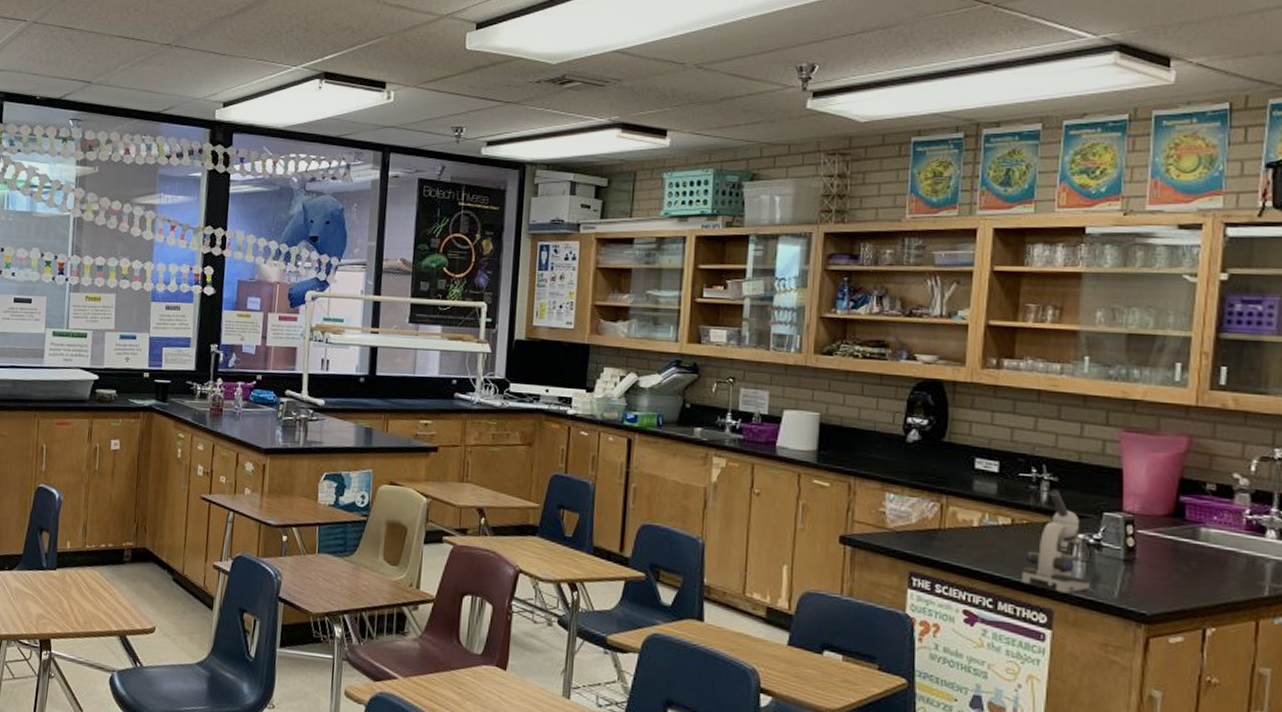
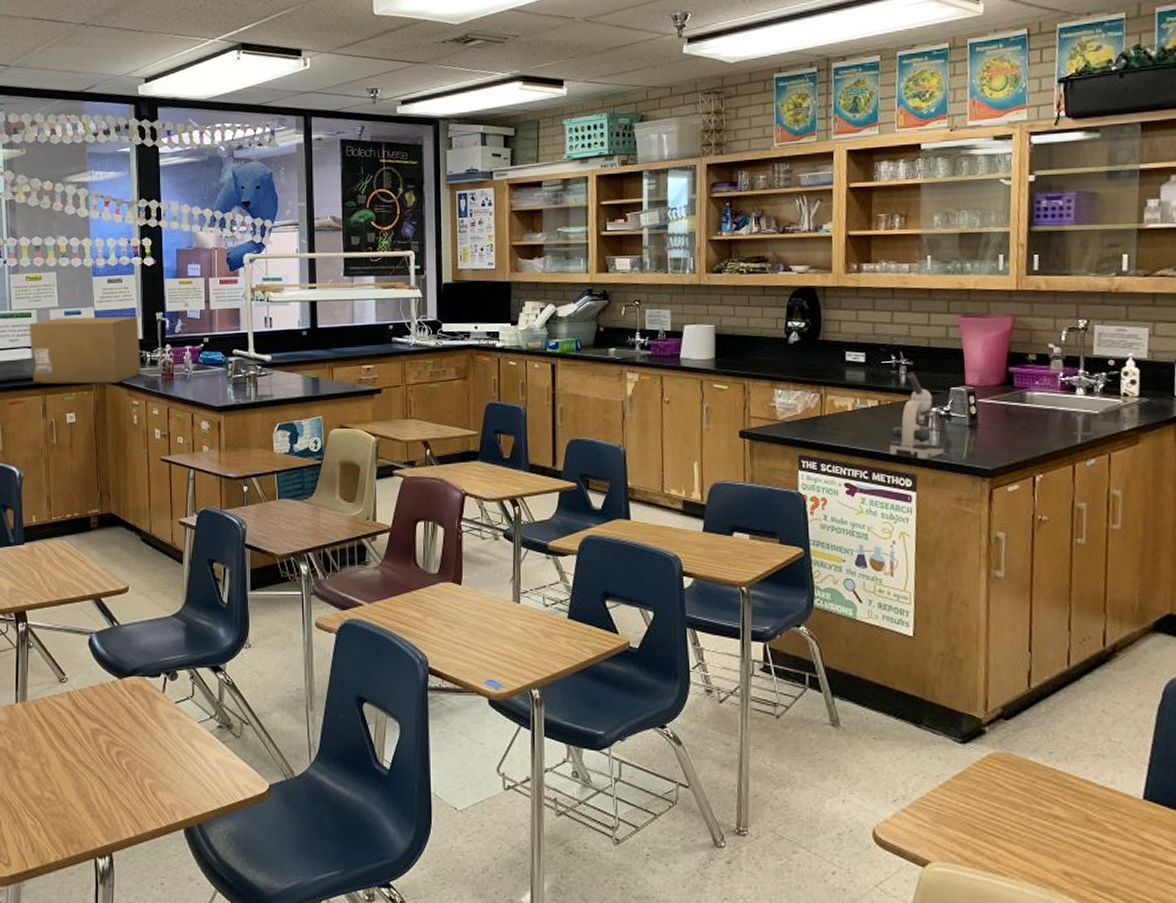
box: none [81,340,192,414] -> present [29,316,142,385]

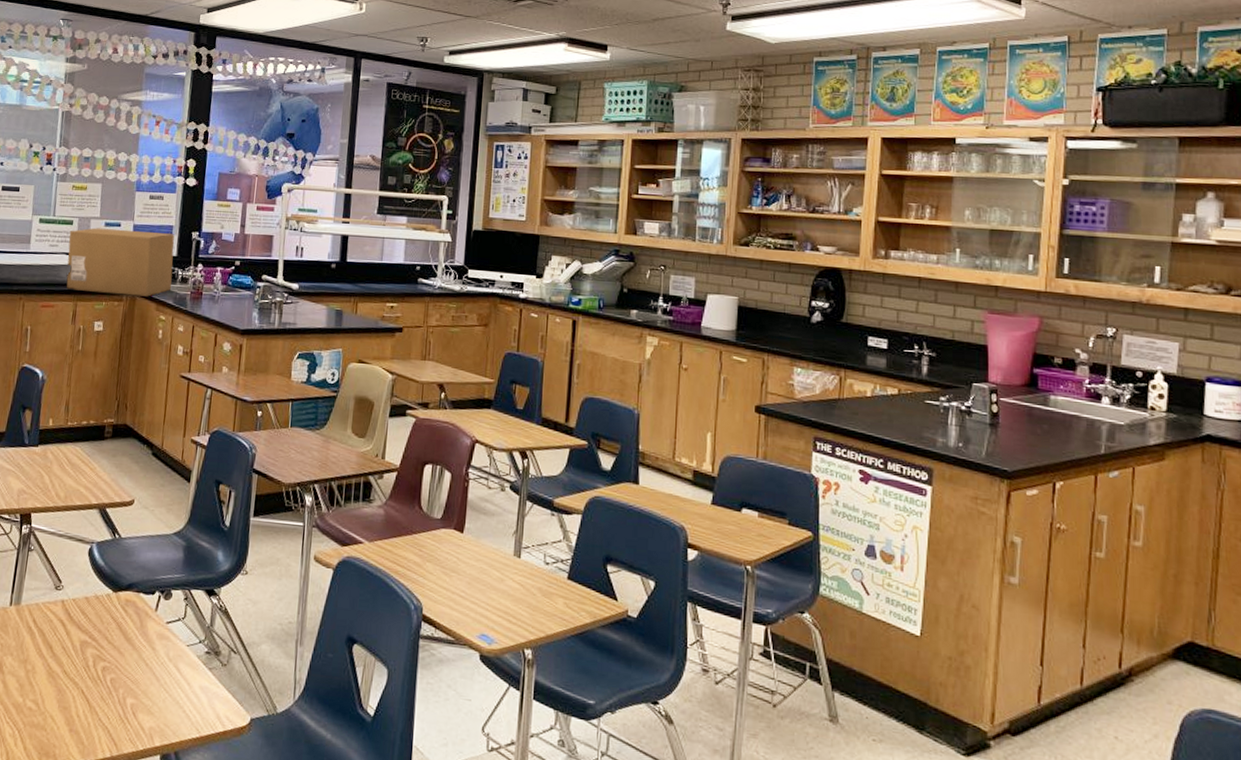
microscope: present [889,372,945,461] -> none [907,363,963,455]

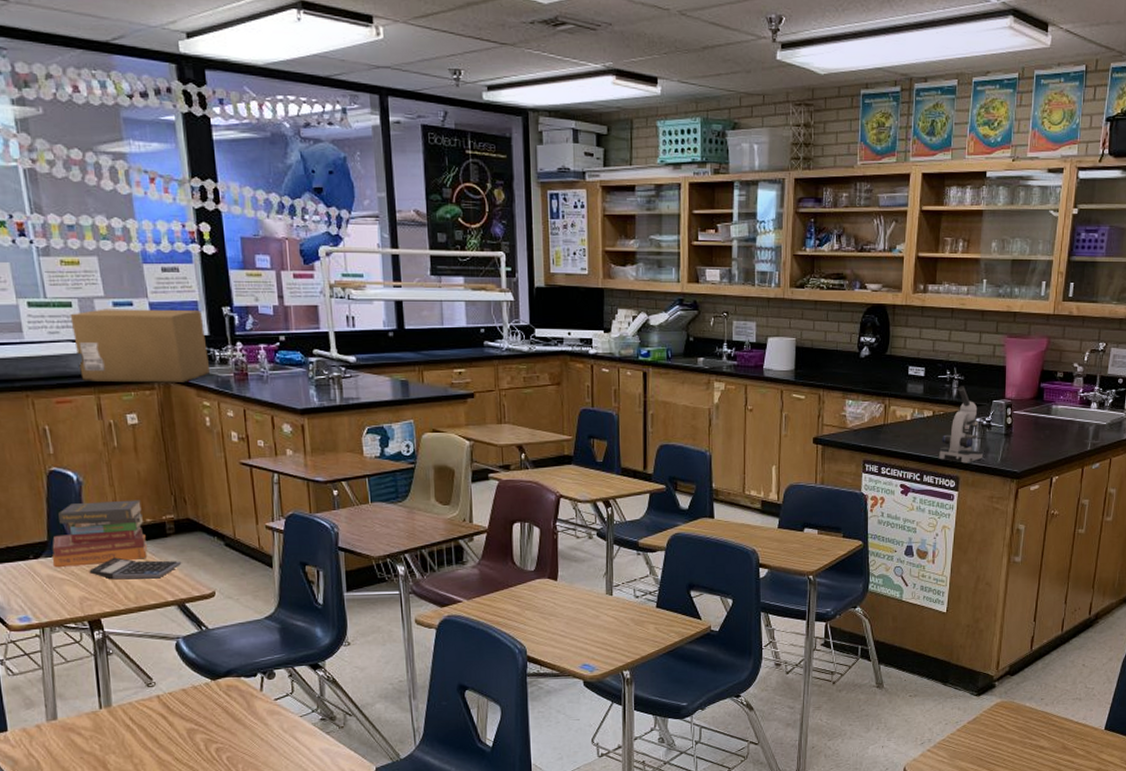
books: none [4,399,90,459] -> present [51,500,148,568]
calculator: none [32,454,112,480] -> present [89,557,182,580]
microscope: none [907,363,963,455] -> present [939,386,984,465]

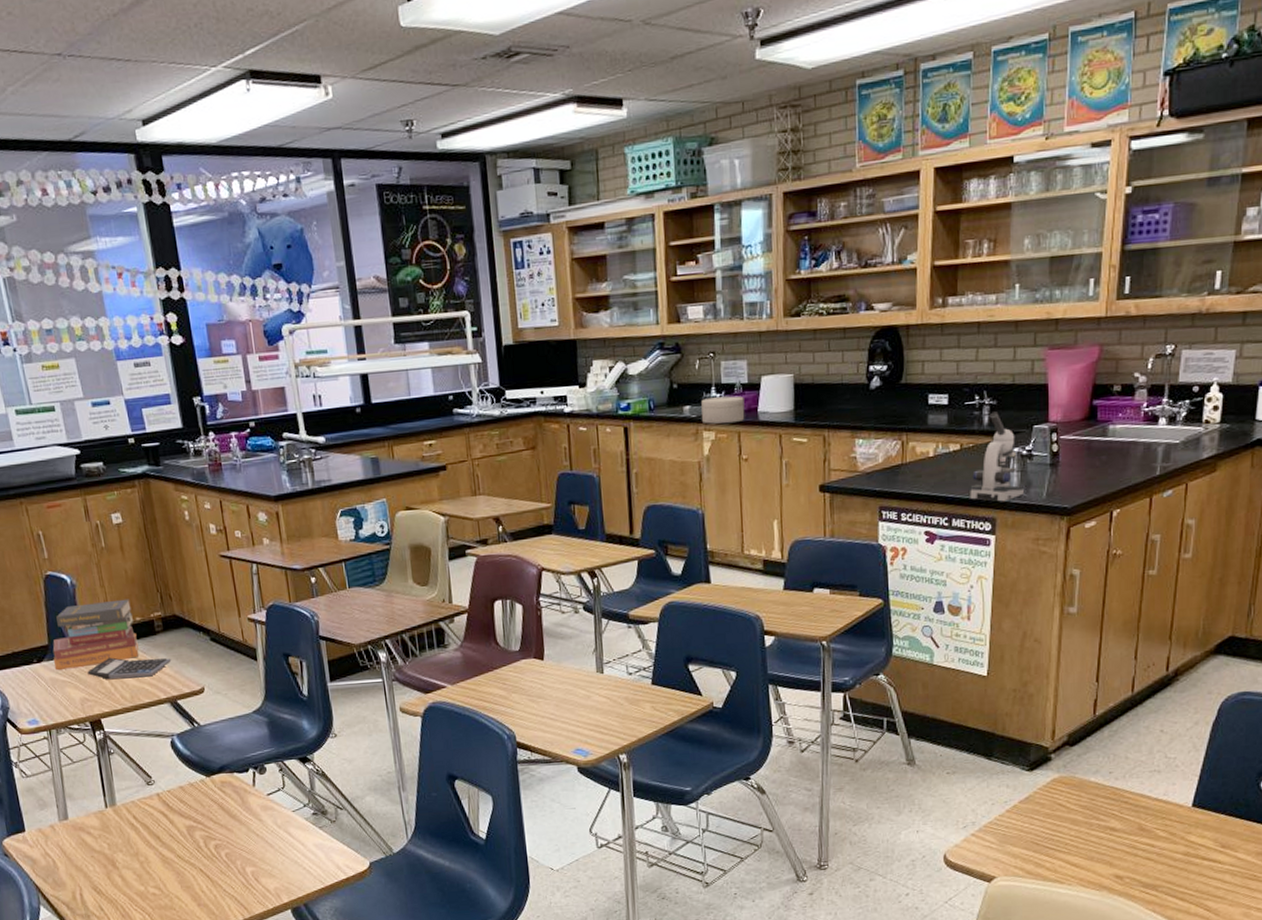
box: present [70,309,211,383] -> none [54,403,187,485]
container: none [714,352,752,377] -> present [701,396,745,424]

